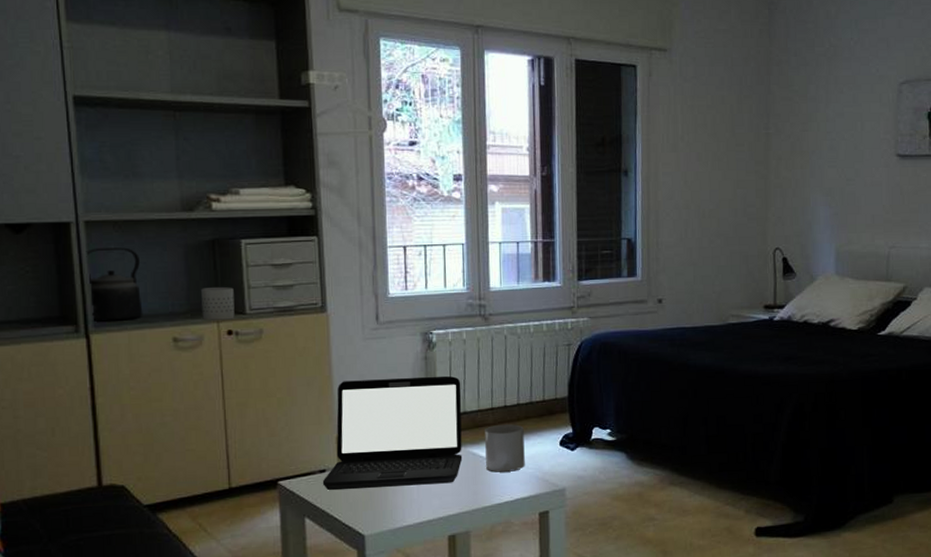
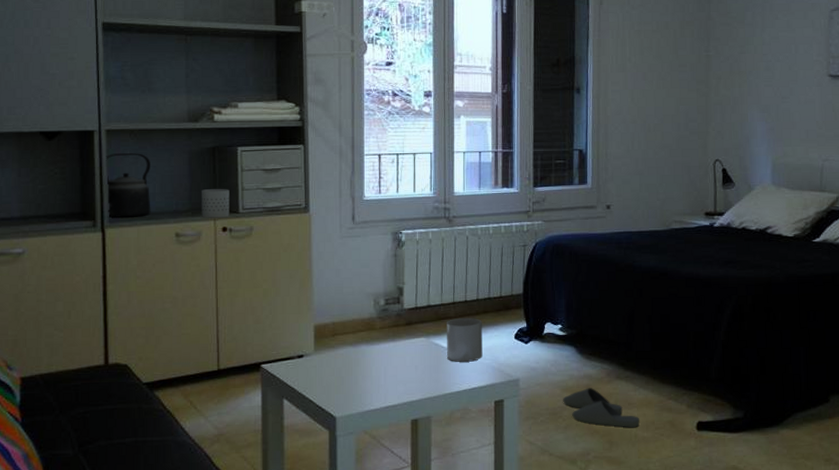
laptop: present [322,375,463,491] -> none [300,272,427,375]
slippers: none [613,495,695,537] -> present [563,388,639,428]

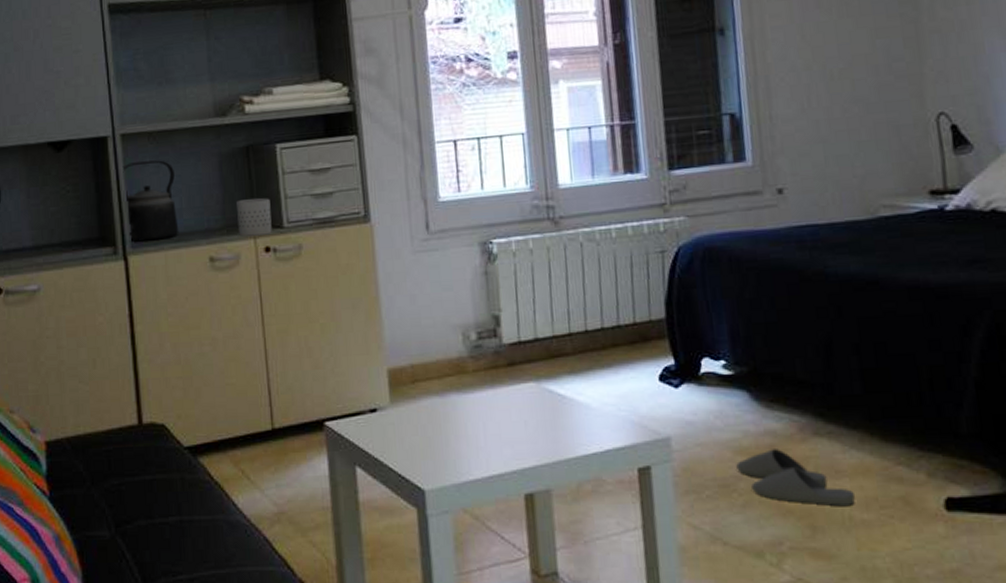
mug: present [446,318,483,362] -> none [561,354,616,415]

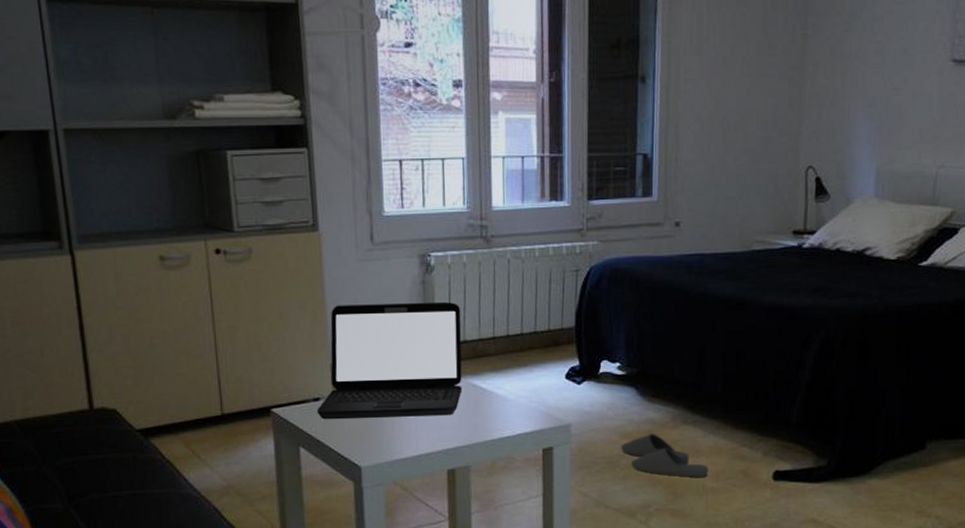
kettle: present [122,160,179,242] -> none [66,158,128,238]
mug: present [235,198,272,237] -> none [185,202,223,238]
laptop: none [373,294,537,435] -> present [317,301,463,420]

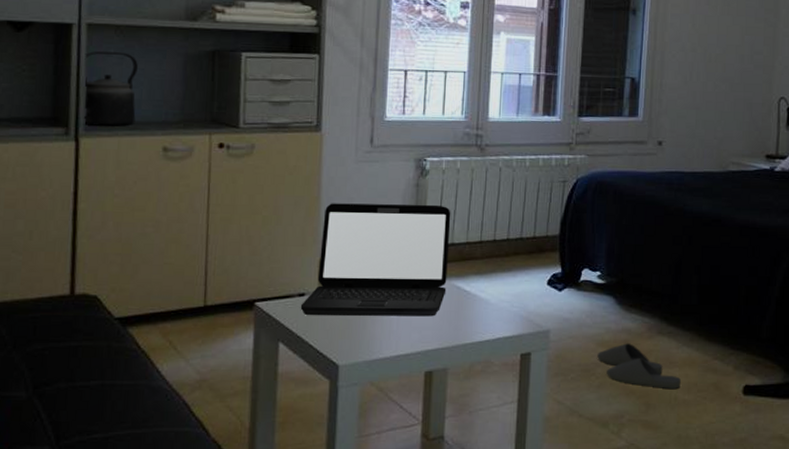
kettle: none [66,158,128,238] -> present [82,51,138,126]

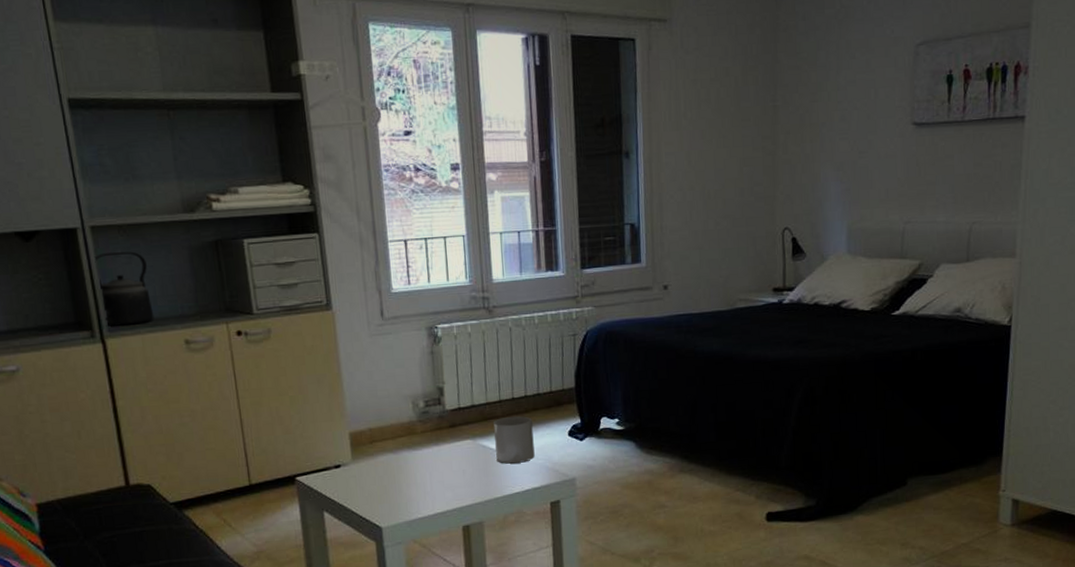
laptop: present [300,203,451,317] -> none [338,369,473,486]
mug: none [470,259,512,309] -> present [492,416,535,464]
slippers: present [597,343,681,390] -> none [623,483,706,523]

